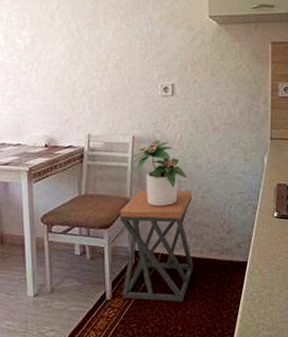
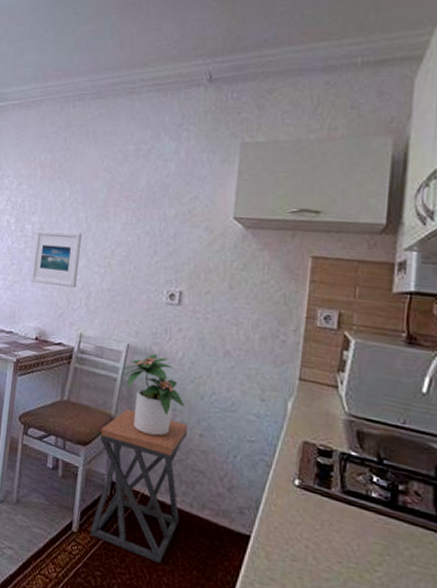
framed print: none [28,42,77,95] -> present [30,229,82,289]

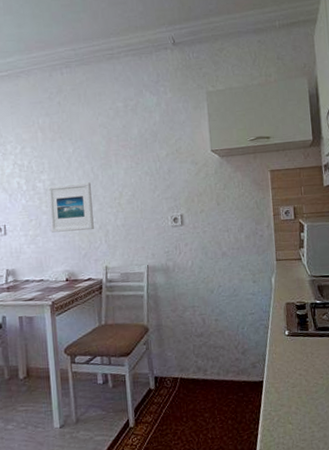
stool: present [89,409,188,563] -> none [139,315,212,426]
potted plant: present [121,353,185,436] -> none [147,267,201,332]

